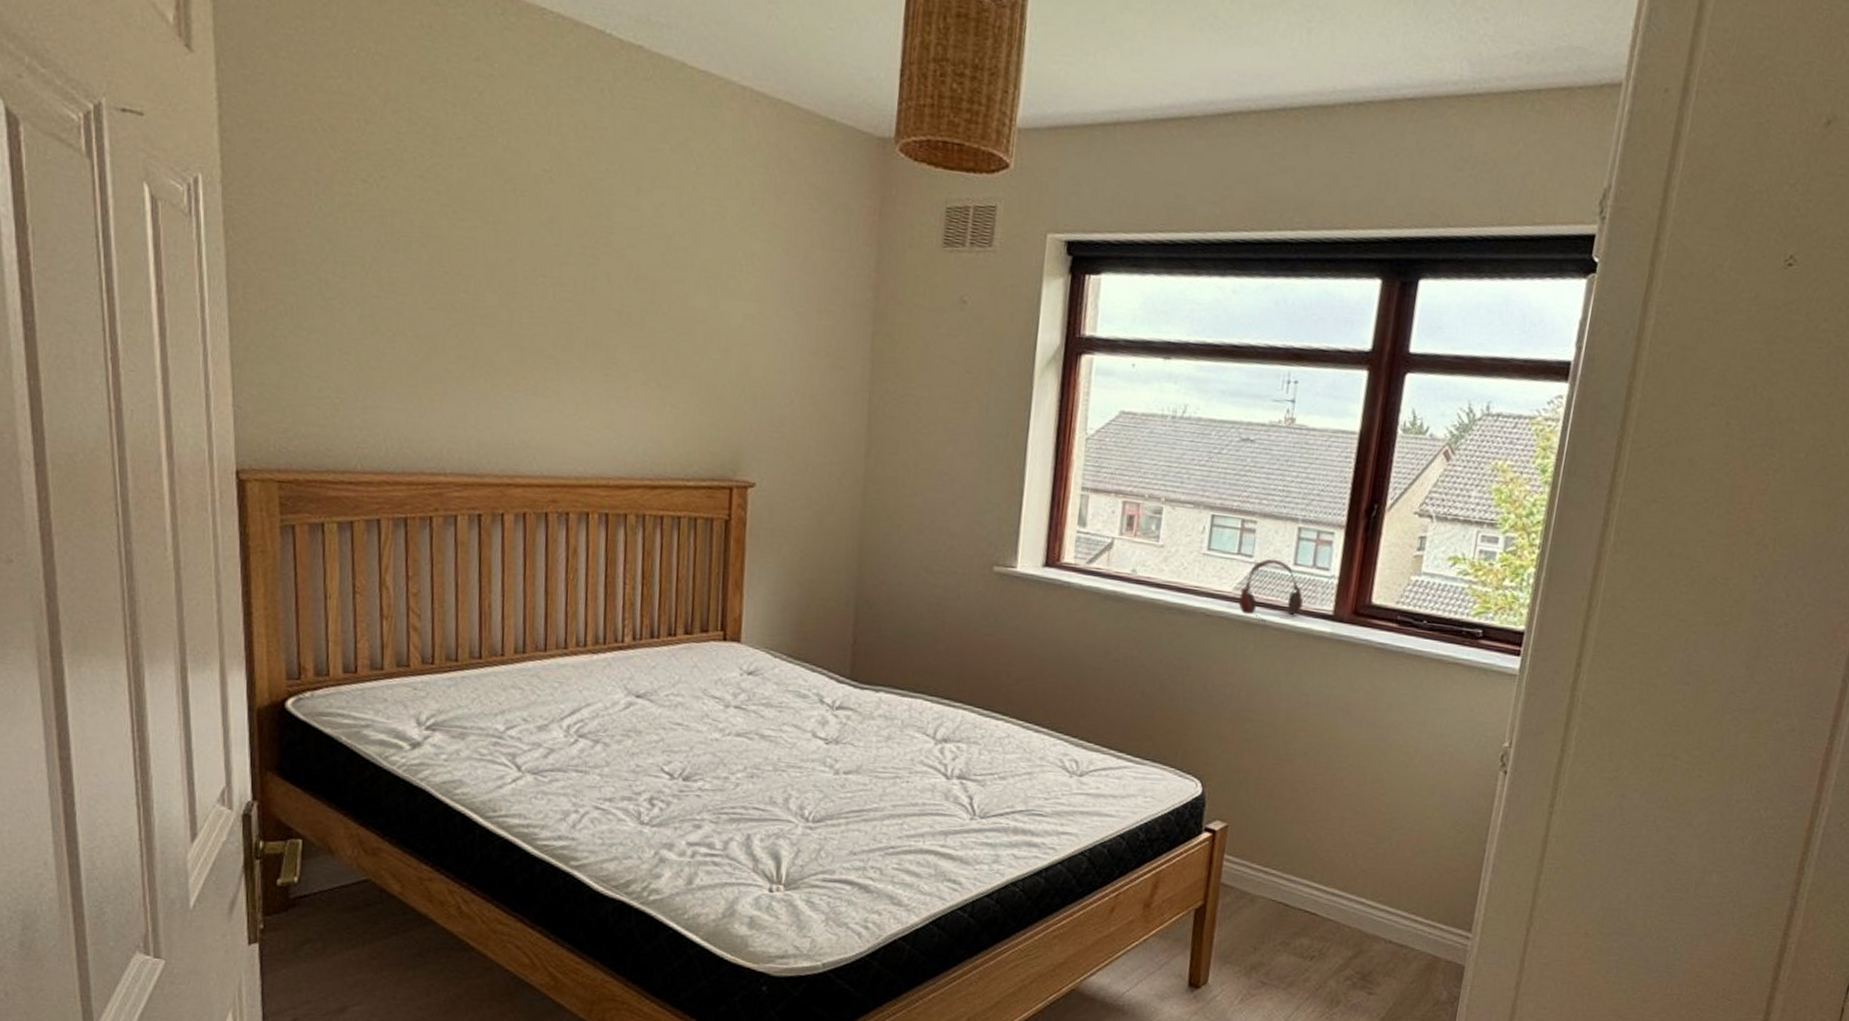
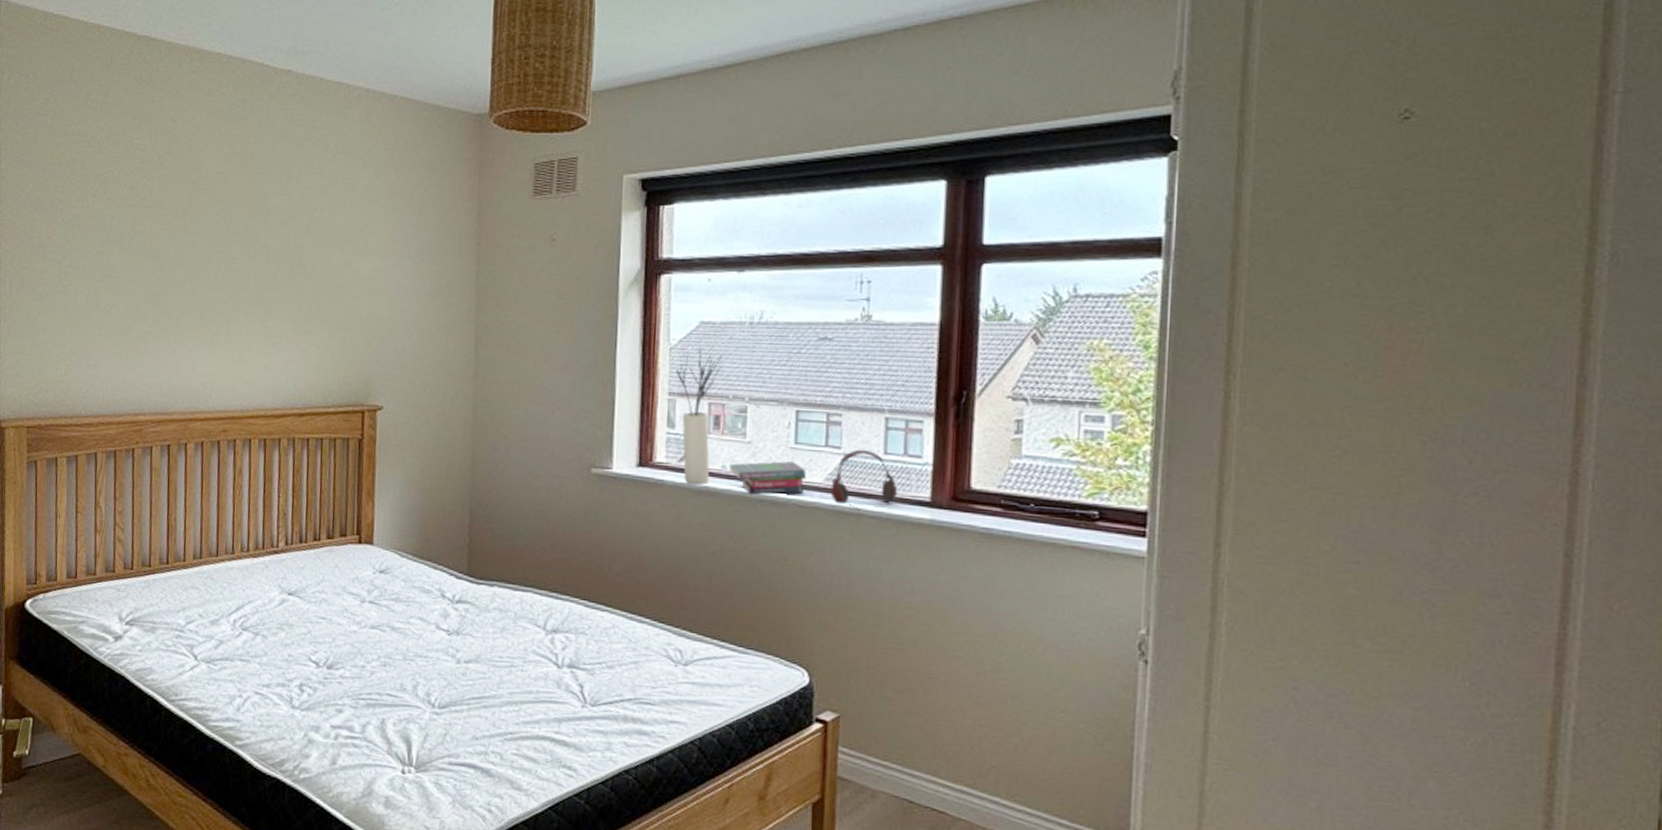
vase: none [1091,439,1142,590] -> present [676,346,723,486]
books: none [1139,567,1217,603] -> present [729,461,806,496]

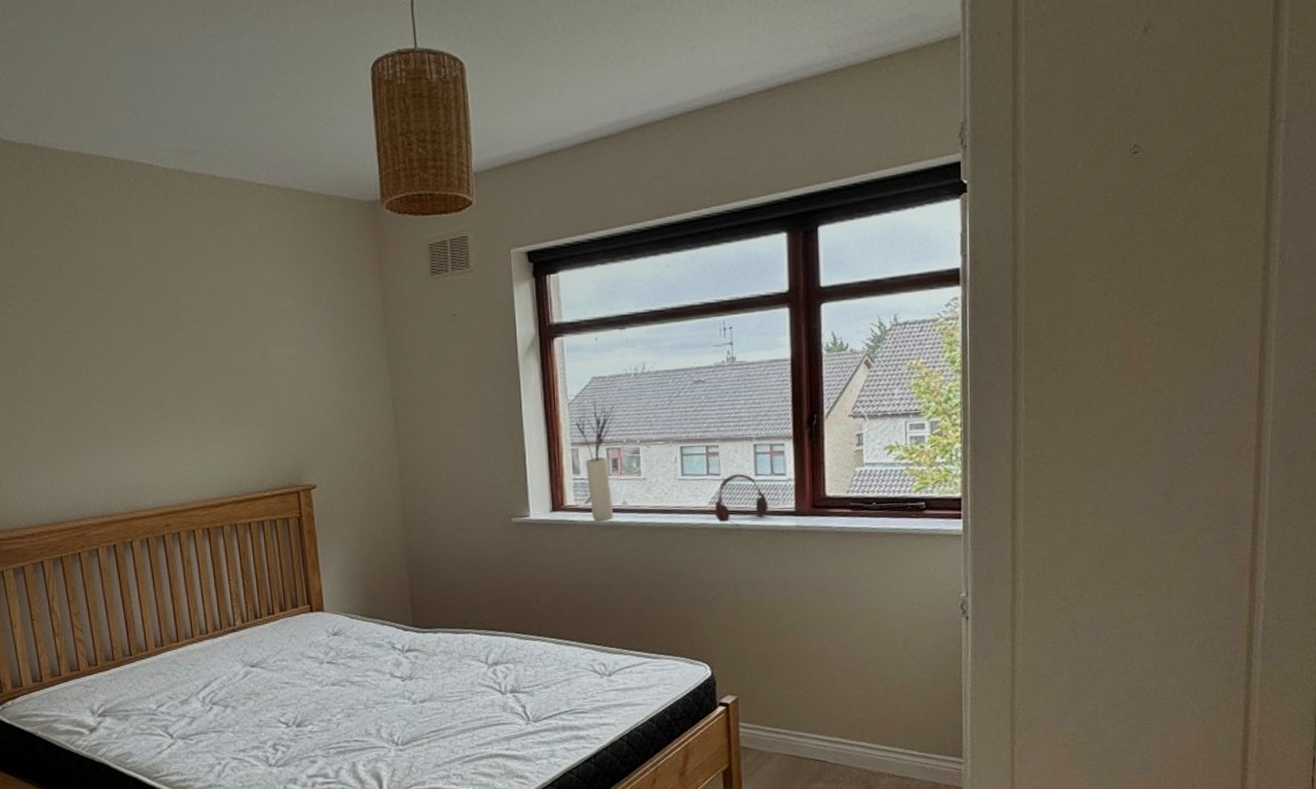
books: present [729,461,806,496] -> none [629,490,693,524]

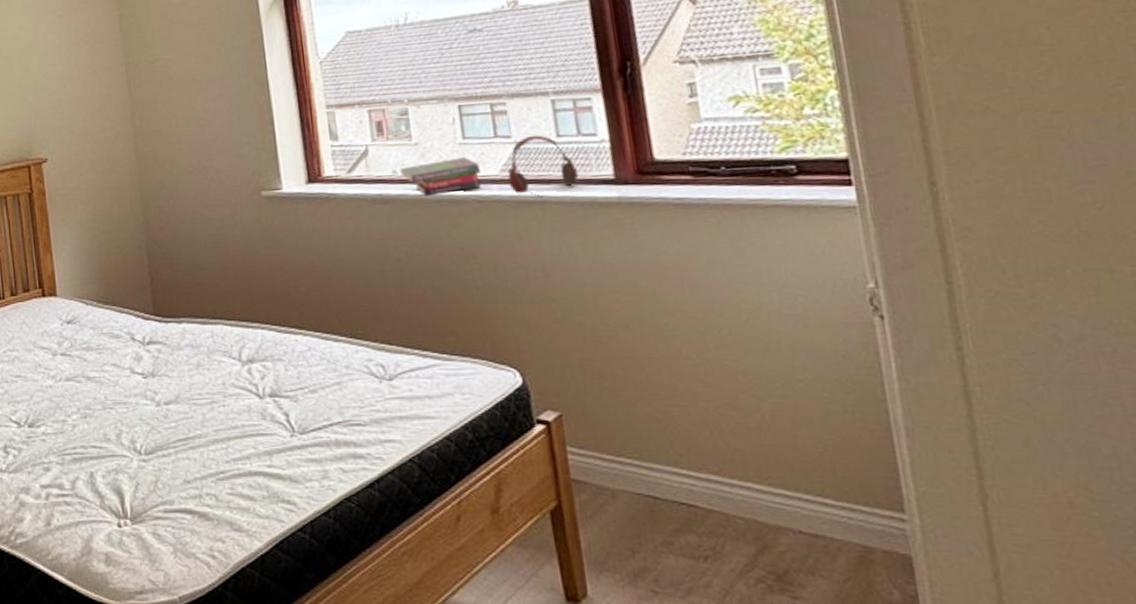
vase: present [576,399,615,523] -> none [330,56,382,195]
books: none [629,490,693,524] -> present [400,156,481,197]

